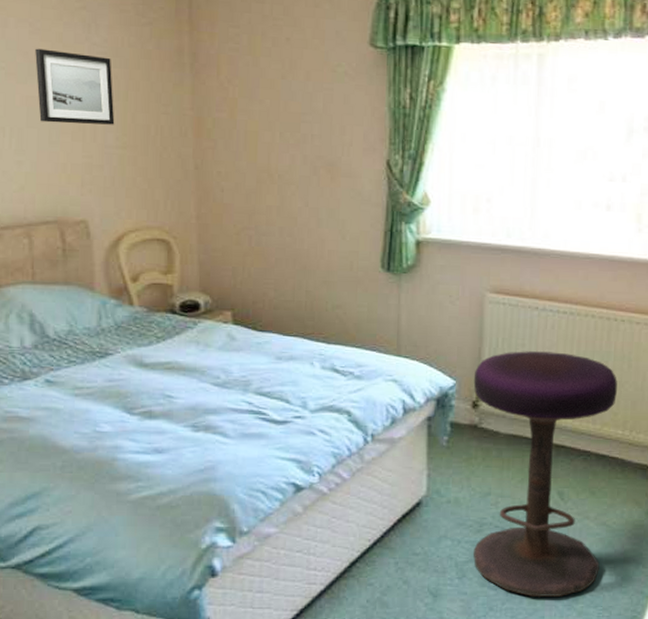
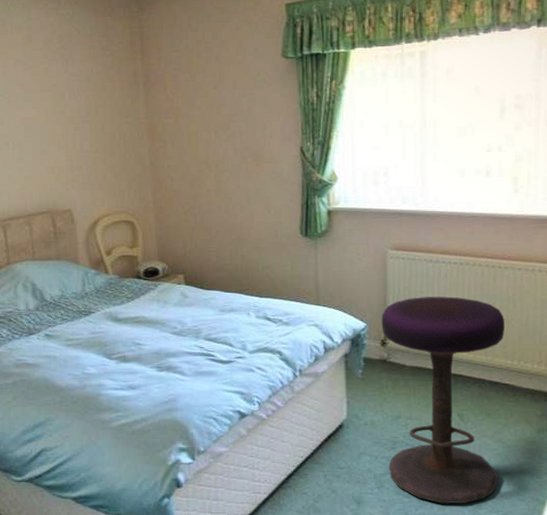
wall art: present [35,48,115,125] -> none [29,81,89,137]

